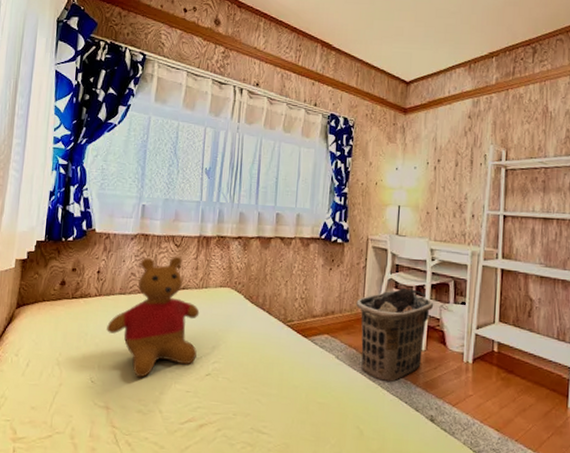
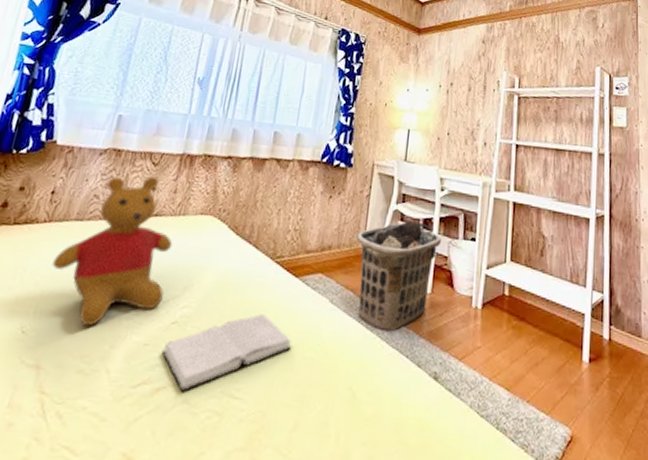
hardback book: none [201,368,306,428] -> present [162,314,292,392]

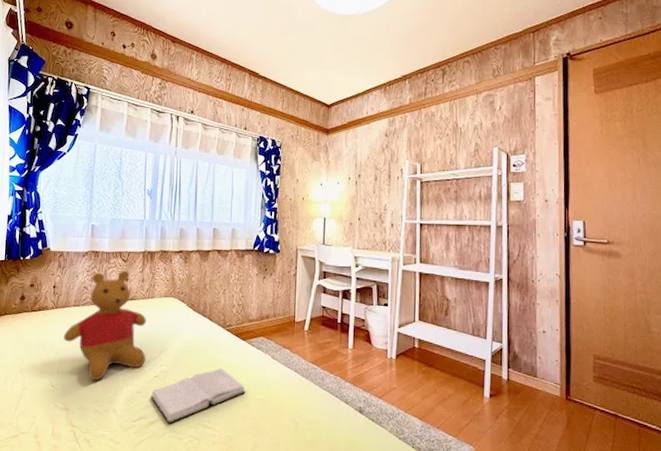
clothes hamper: present [356,221,442,332] -> none [288,293,359,379]

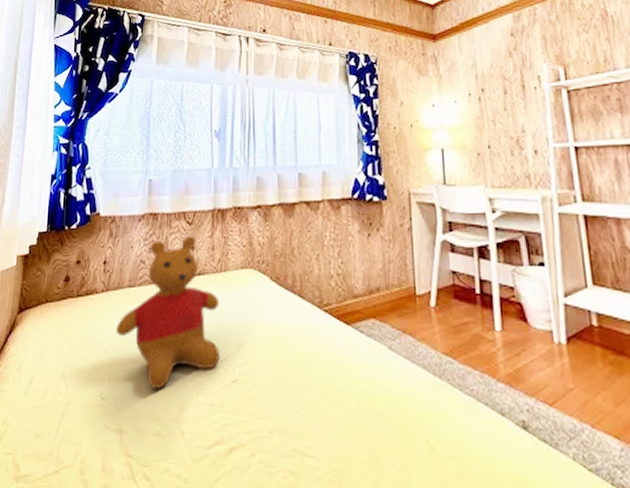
hardback book: present [151,368,246,424] -> none [228,367,357,451]

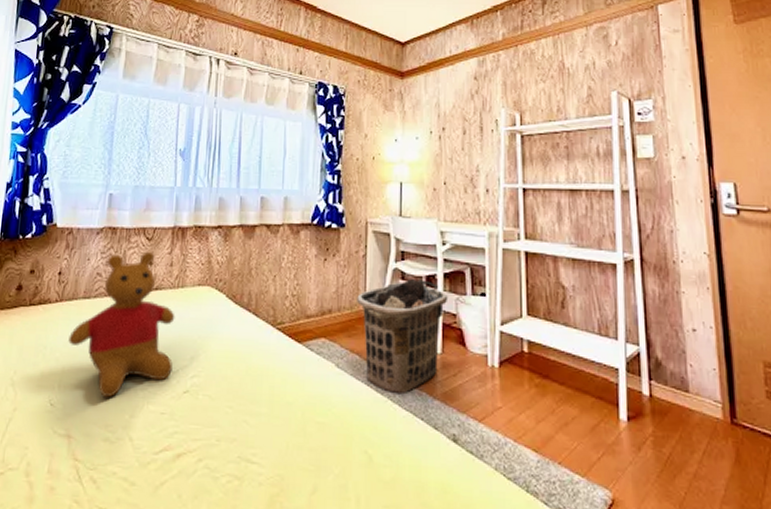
clothes hamper: none [405,251,504,378] -> present [357,279,448,395]

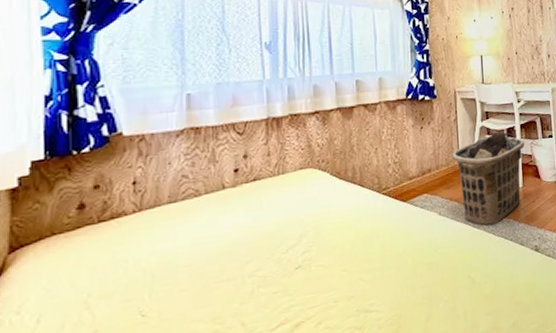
teddy bear: present [69,251,175,398] -> none [155,145,281,294]

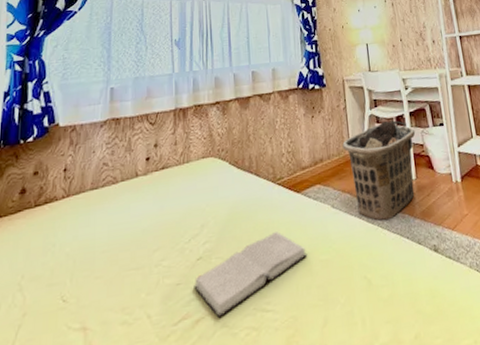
hardback book: none [292,239,413,321] -> present [194,232,308,318]

